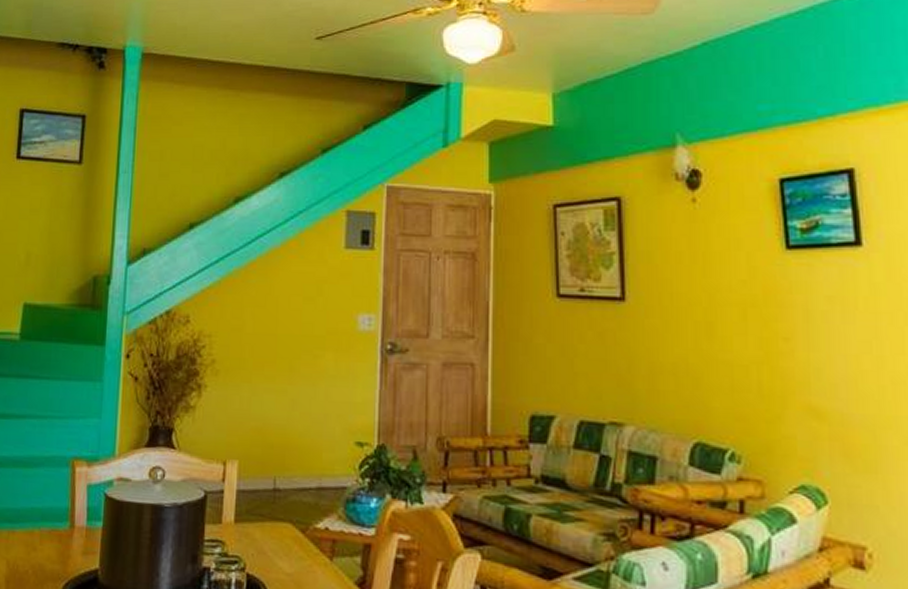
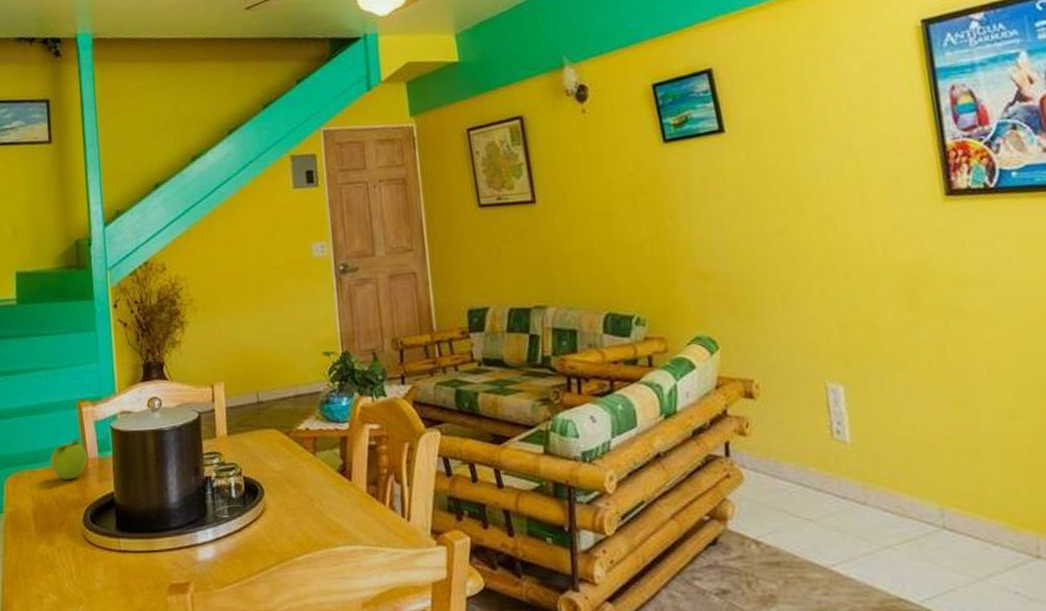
fruit: none [32,501,75,548] -> present [50,438,88,481]

